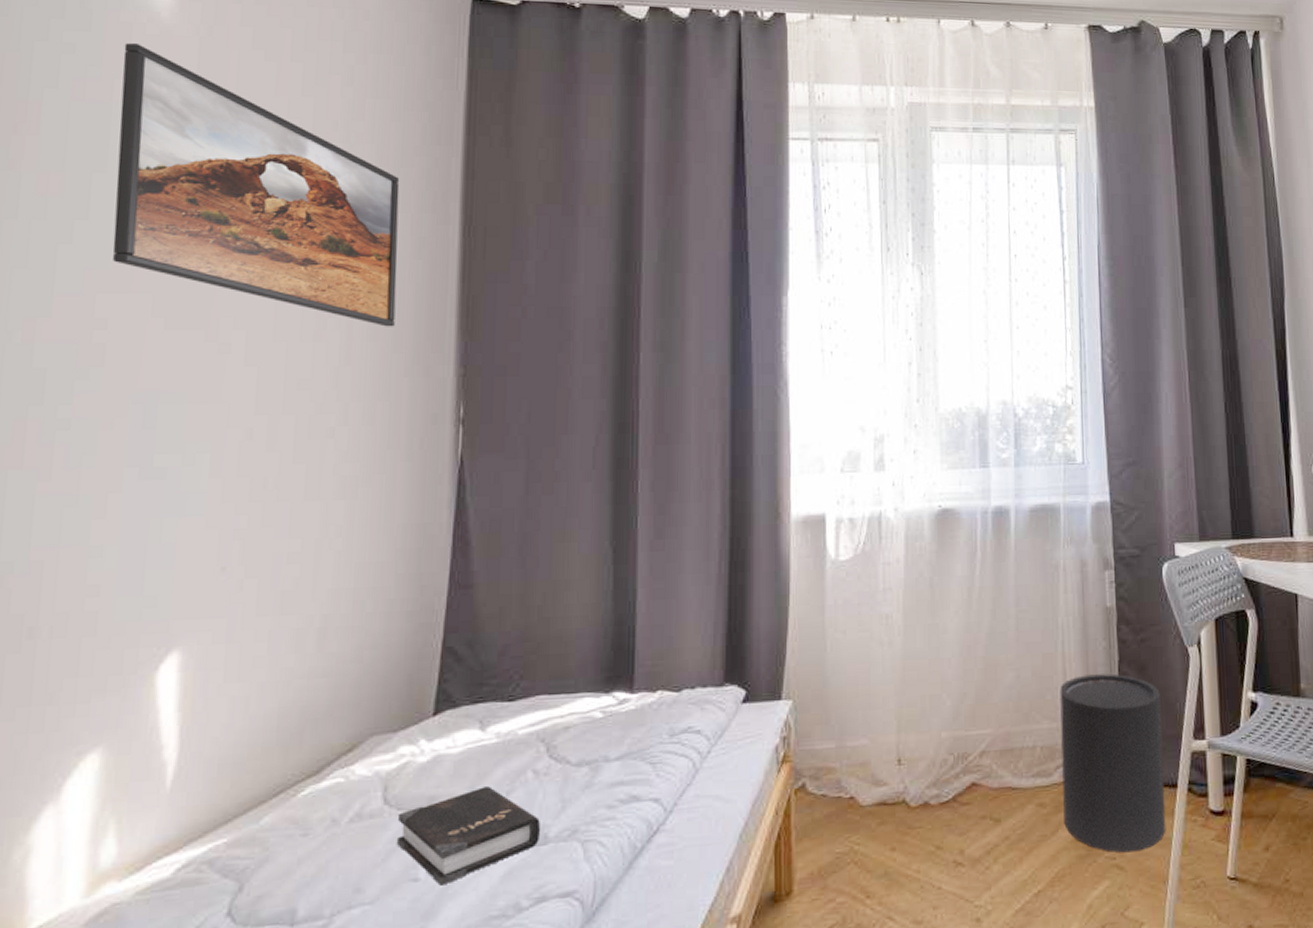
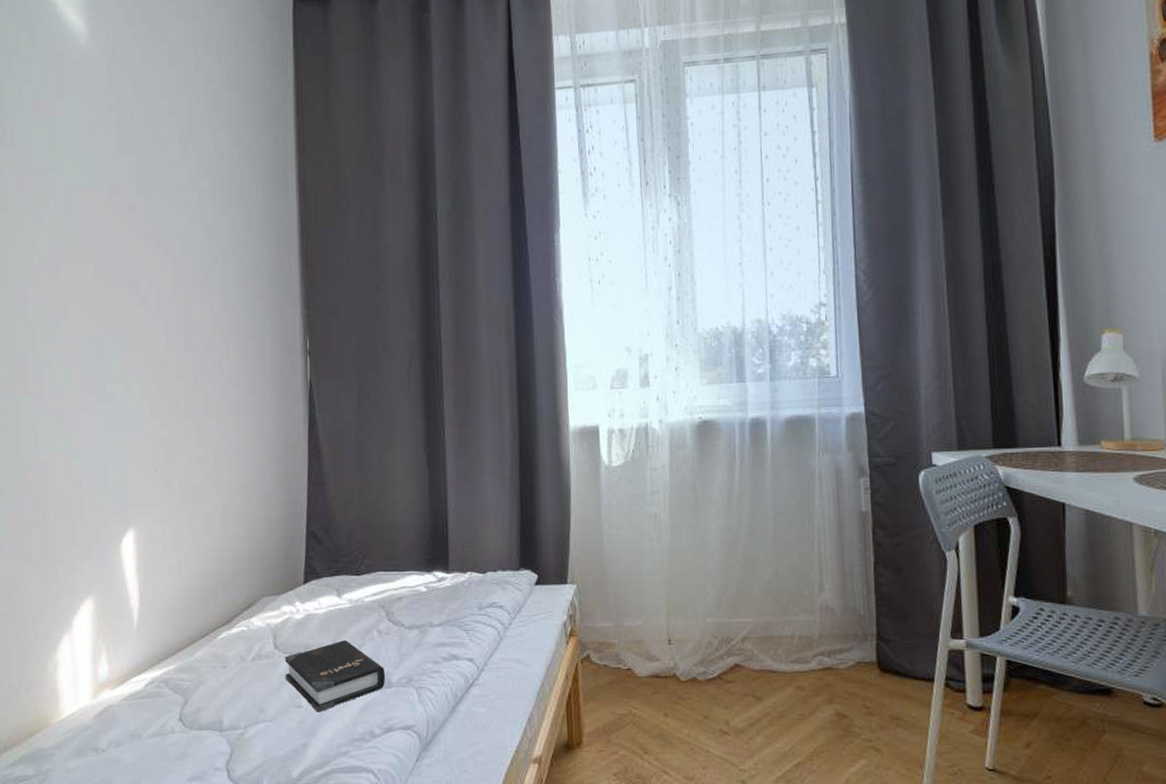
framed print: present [112,43,400,327] -> none [60,68,256,279]
trash can: present [1060,673,1166,853] -> none [816,574,923,737]

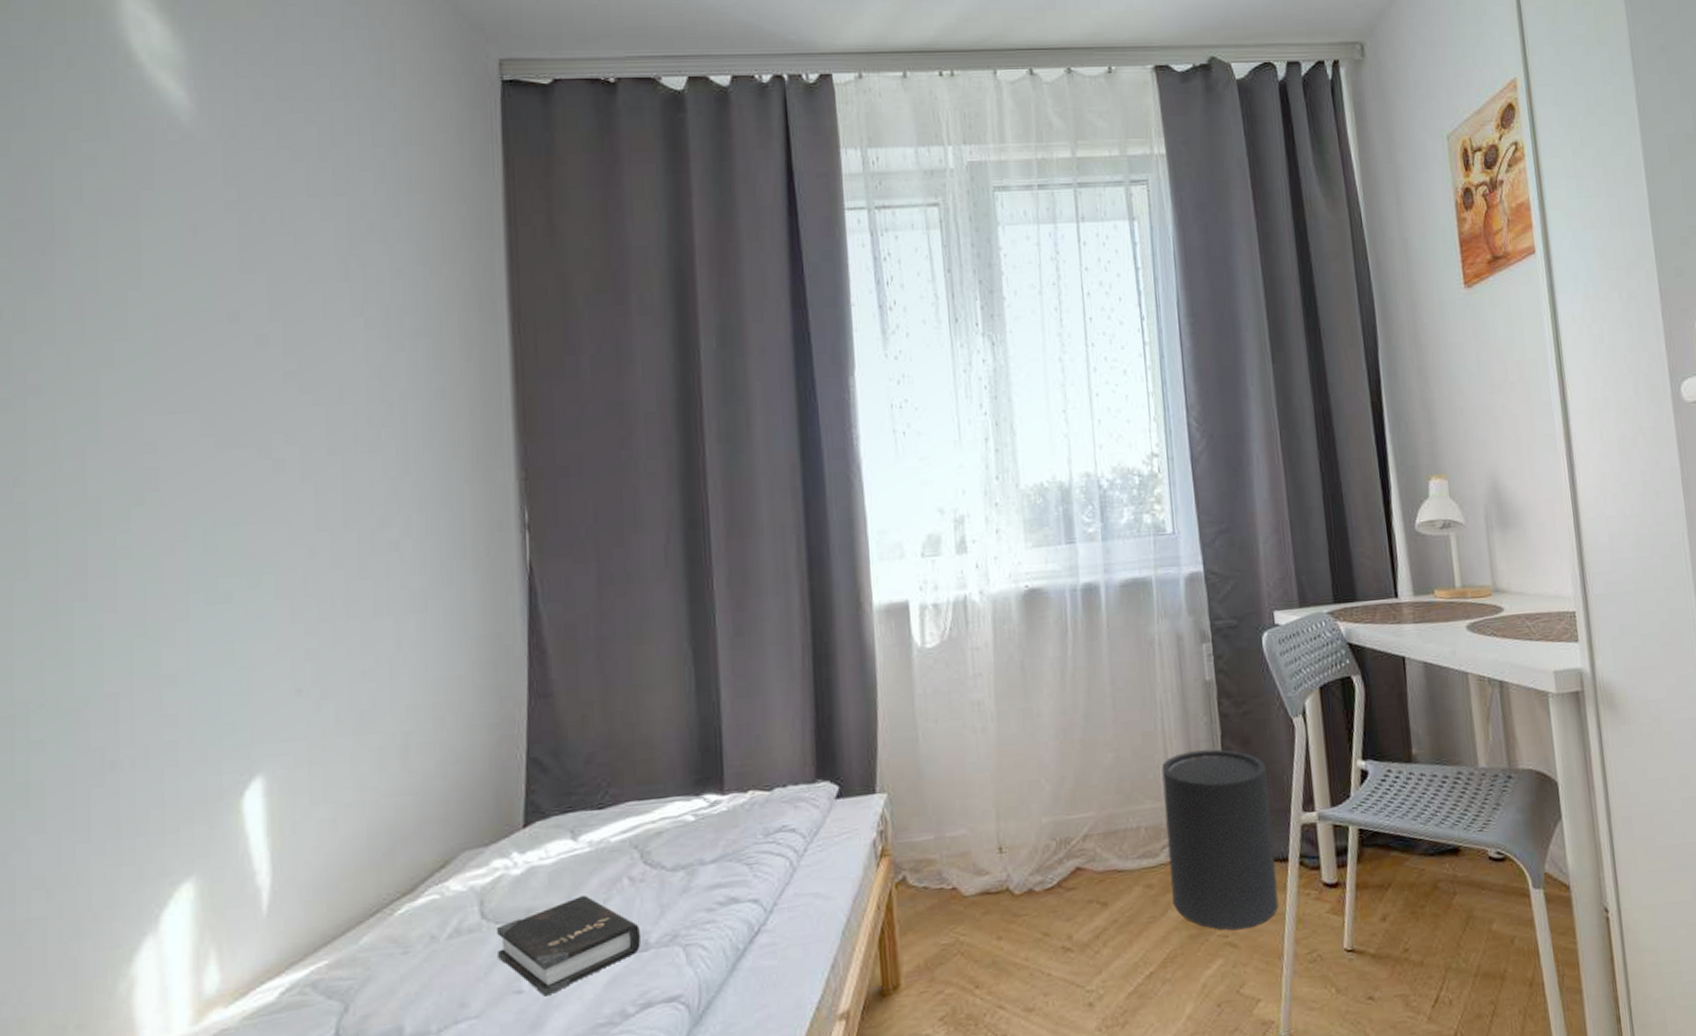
trash can: none [816,574,923,737] -> present [1161,749,1279,931]

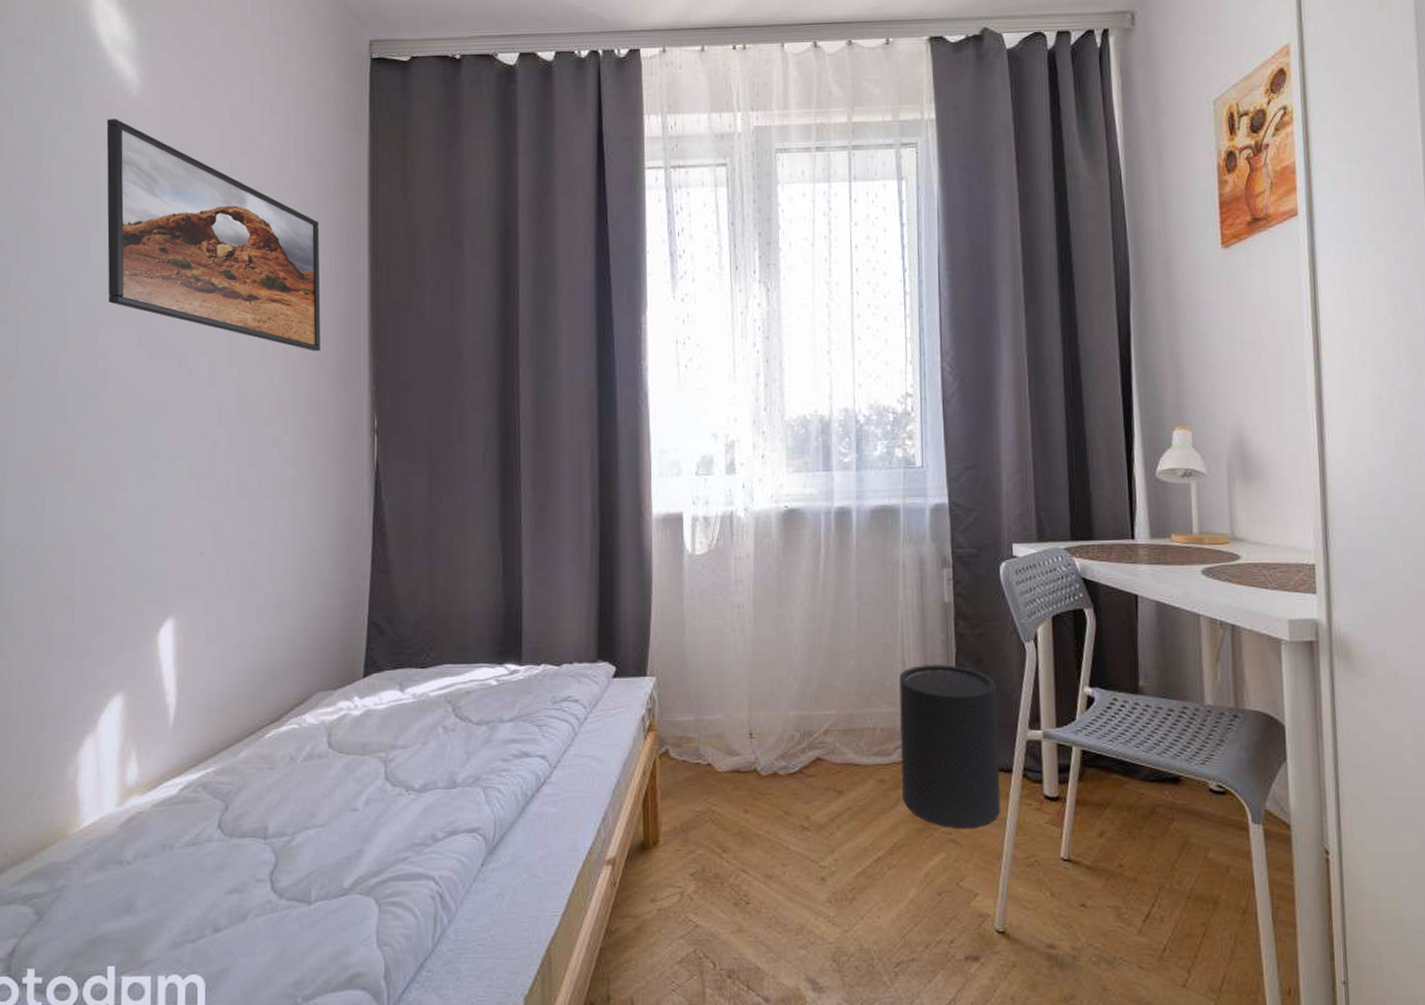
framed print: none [146,151,450,434] -> present [106,119,321,352]
hardback book: present [497,895,642,997] -> none [340,738,451,816]

